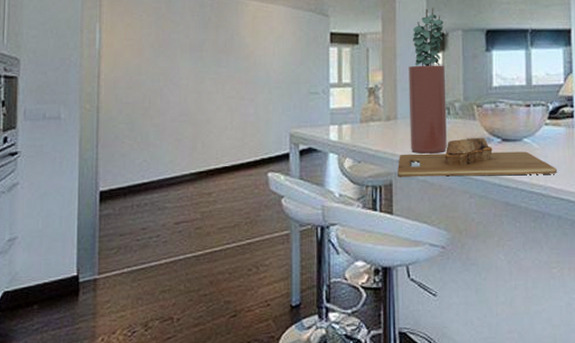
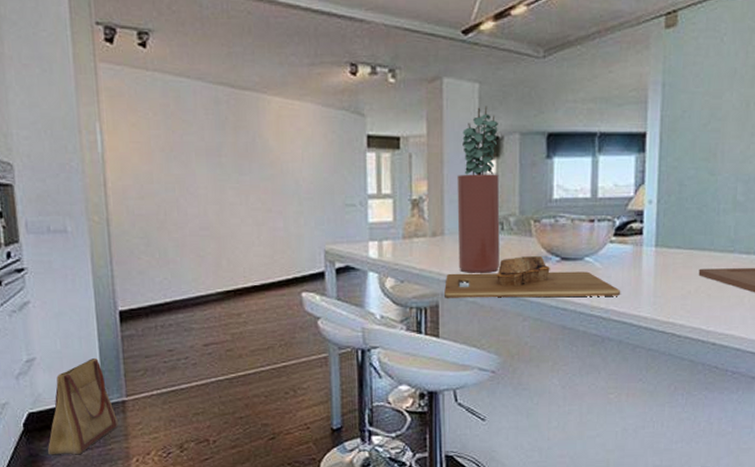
shopping bag: none [18,236,88,335] -> present [48,357,118,455]

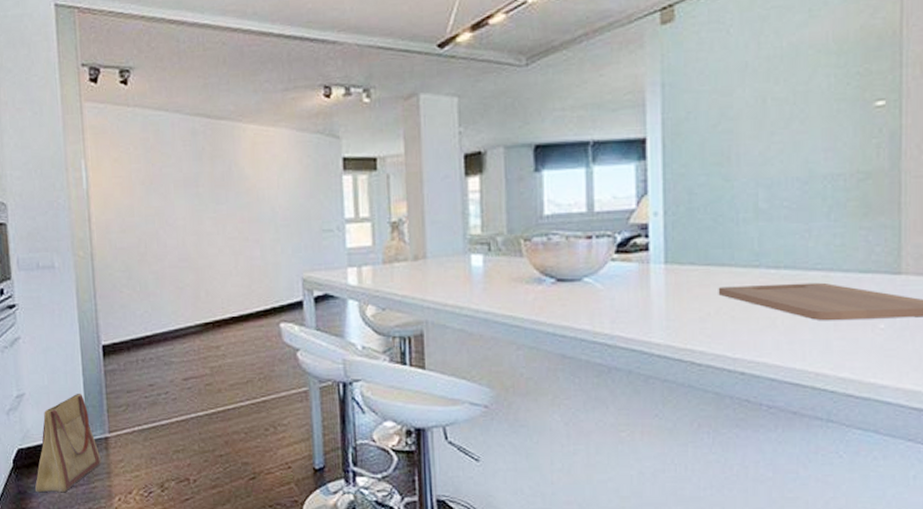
cutting board: present [443,256,621,299] -> none [428,278,628,328]
vase: present [457,106,500,273] -> none [438,120,488,299]

